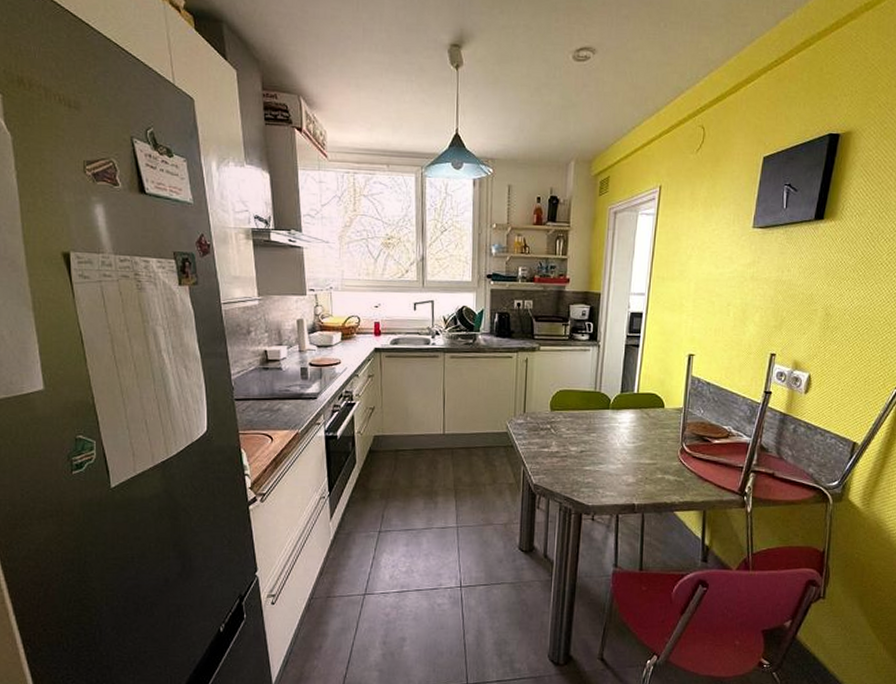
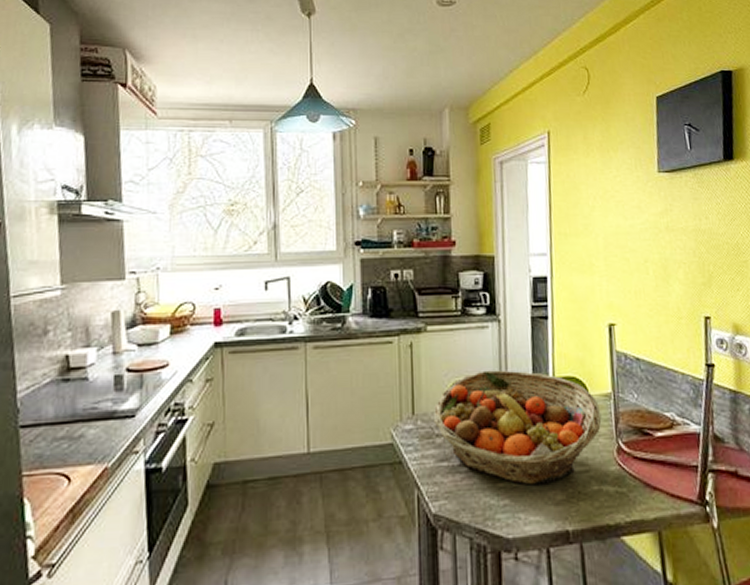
fruit basket: none [539,384,672,471] -> present [433,370,602,485]

